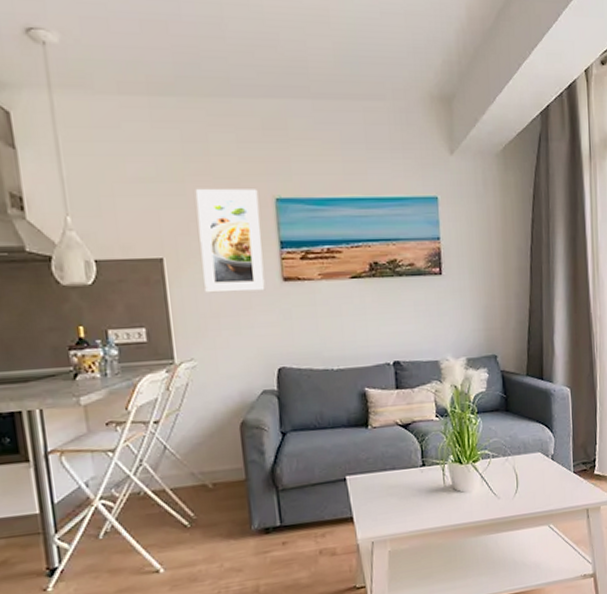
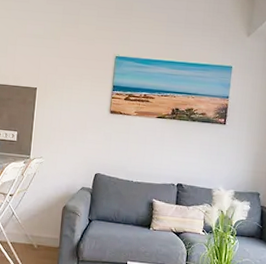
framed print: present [195,188,266,293] -> none [58,44,105,118]

